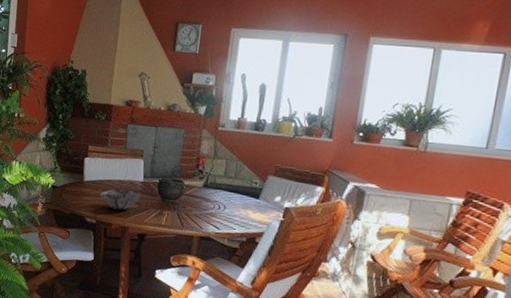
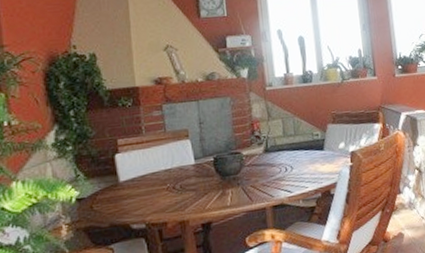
decorative bowl: present [99,188,140,211] -> none [144,177,195,205]

